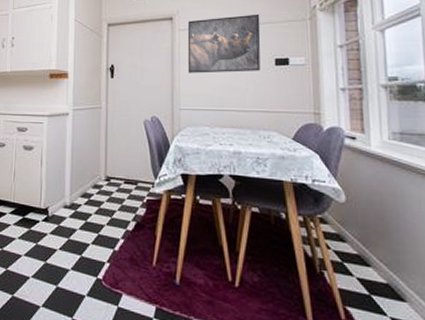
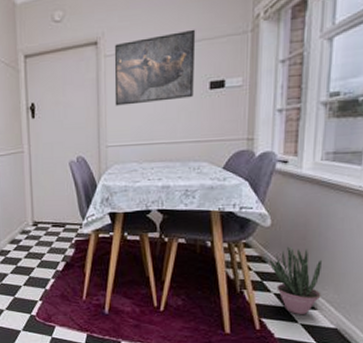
potted plant: none [347,226,409,307] -> present [269,246,322,315]

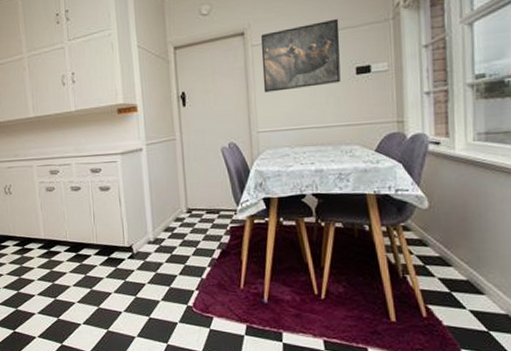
potted plant: present [269,246,322,315] -> none [430,228,488,301]

